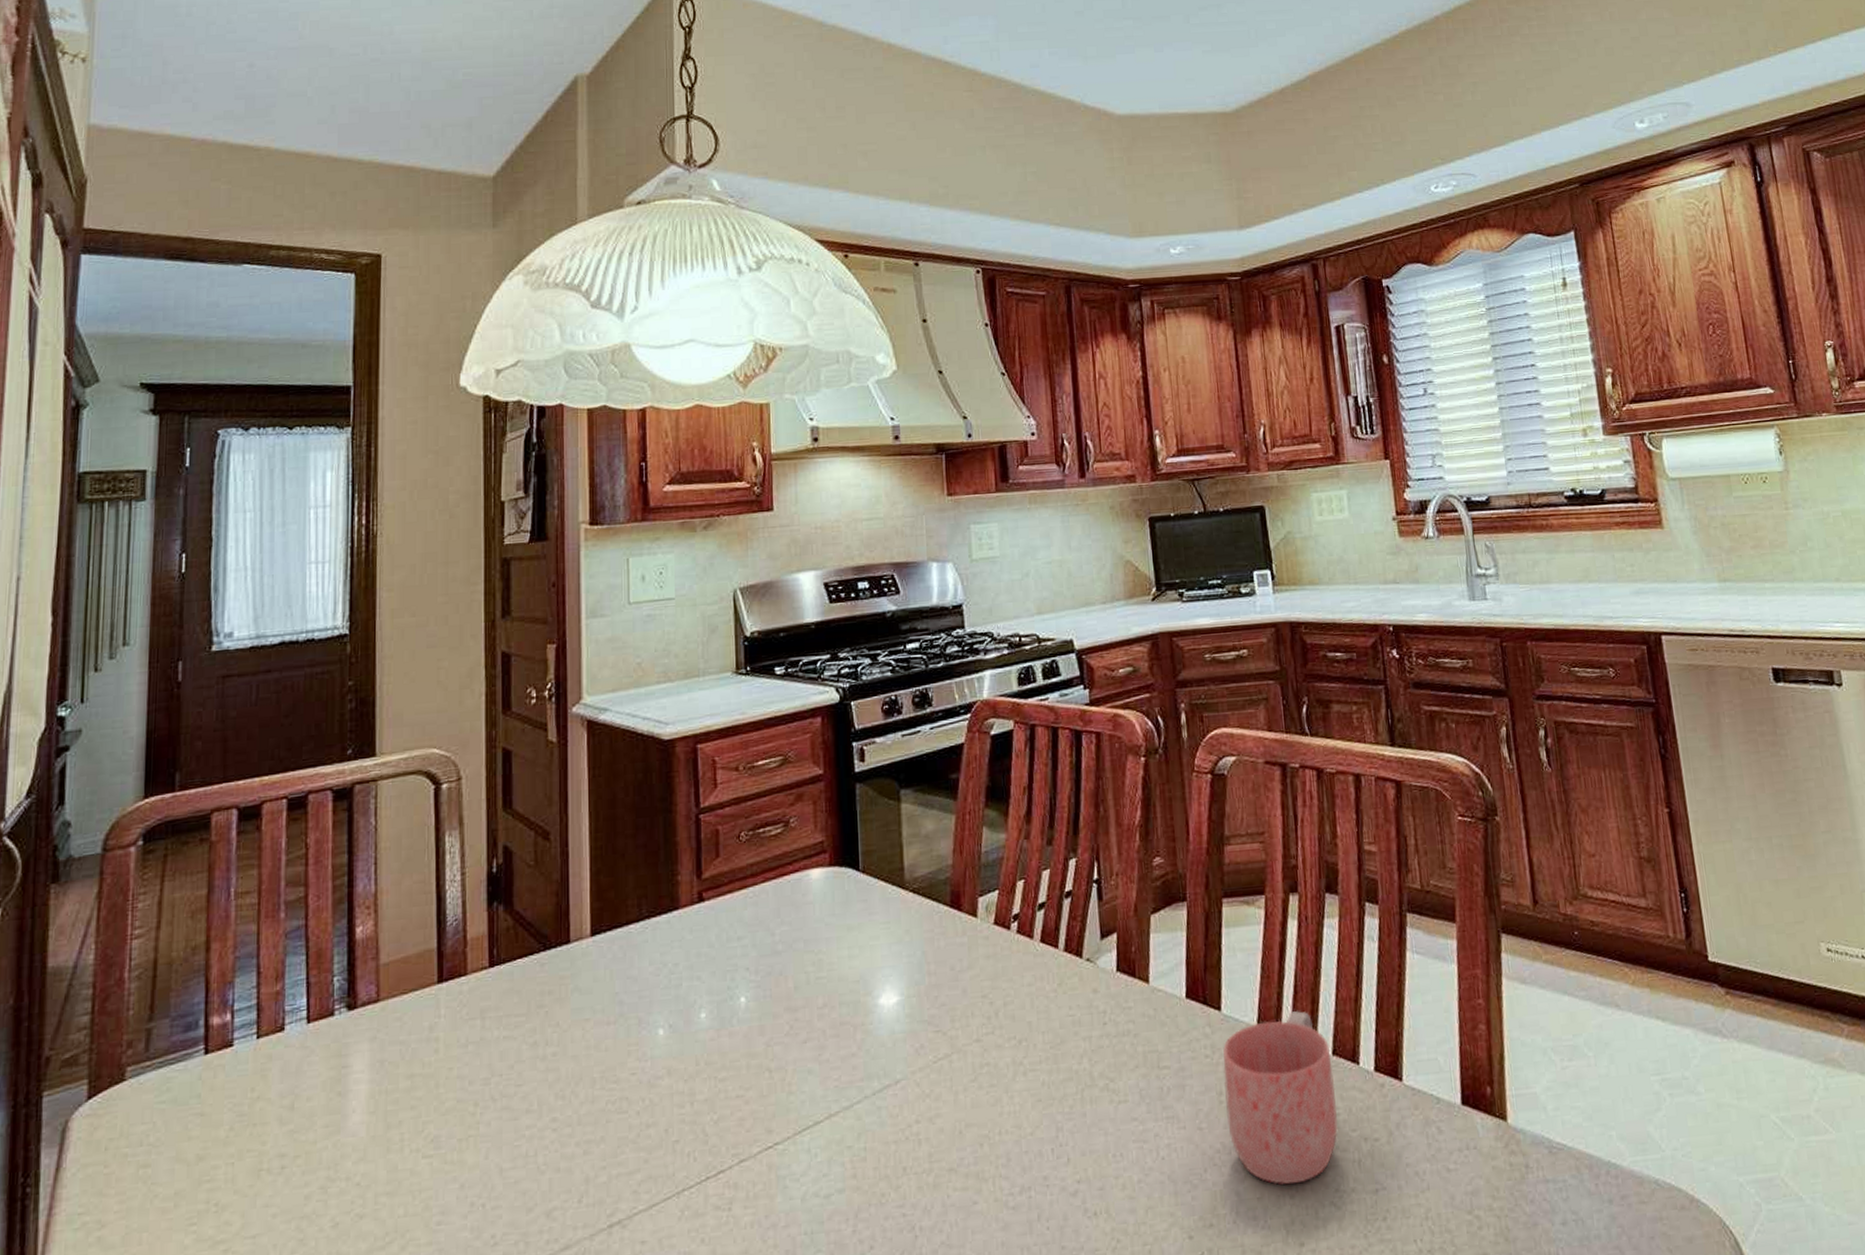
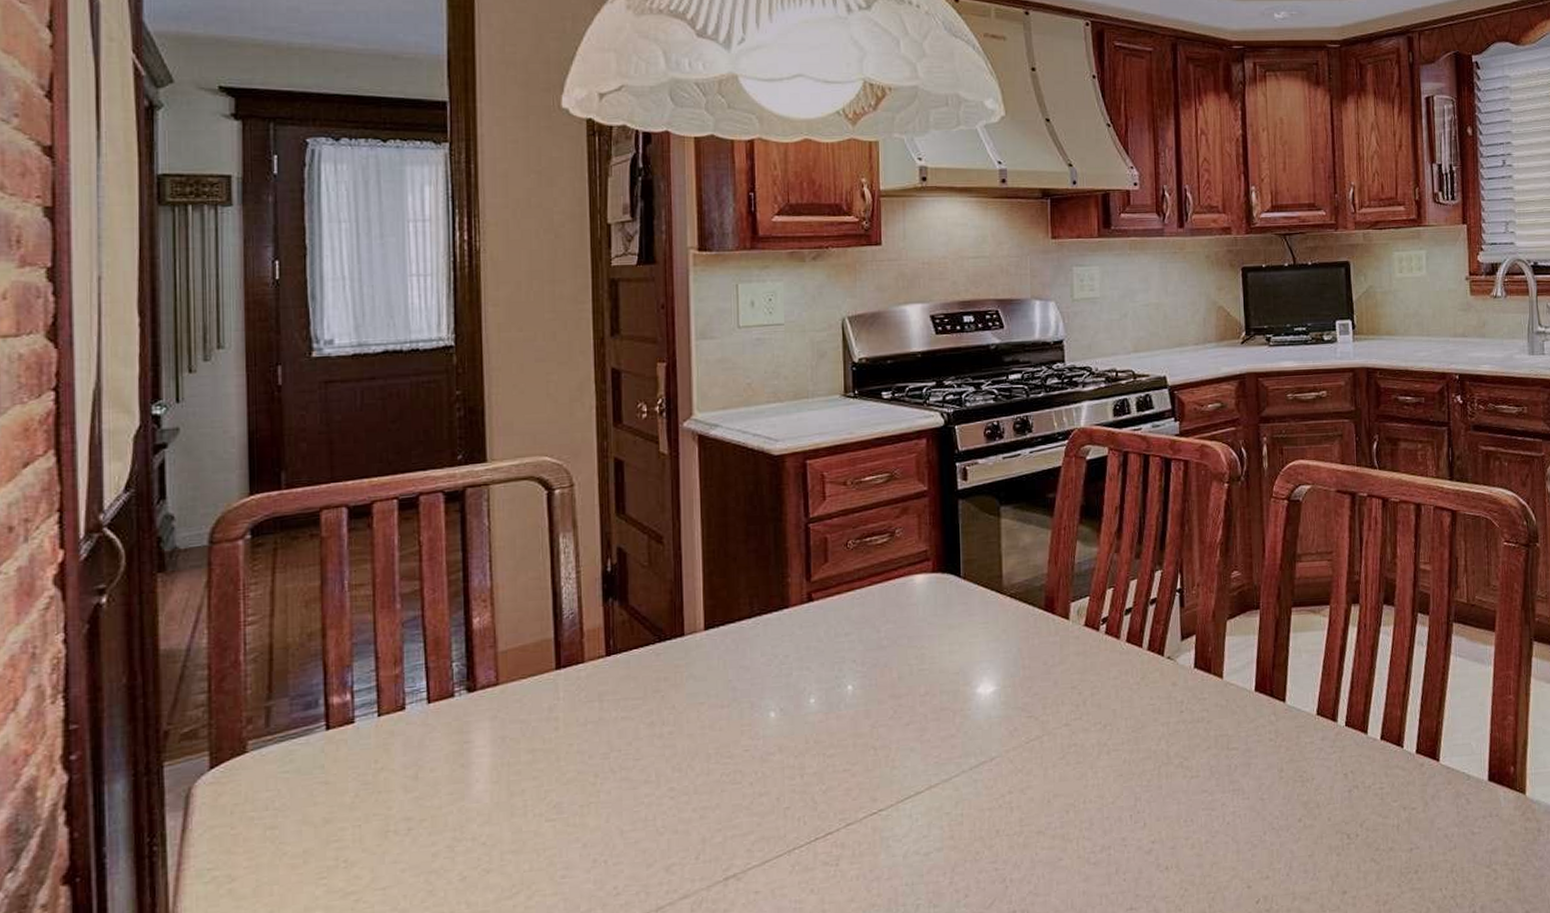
mug: present [1223,1011,1338,1185] -> none [1285,703,1382,845]

